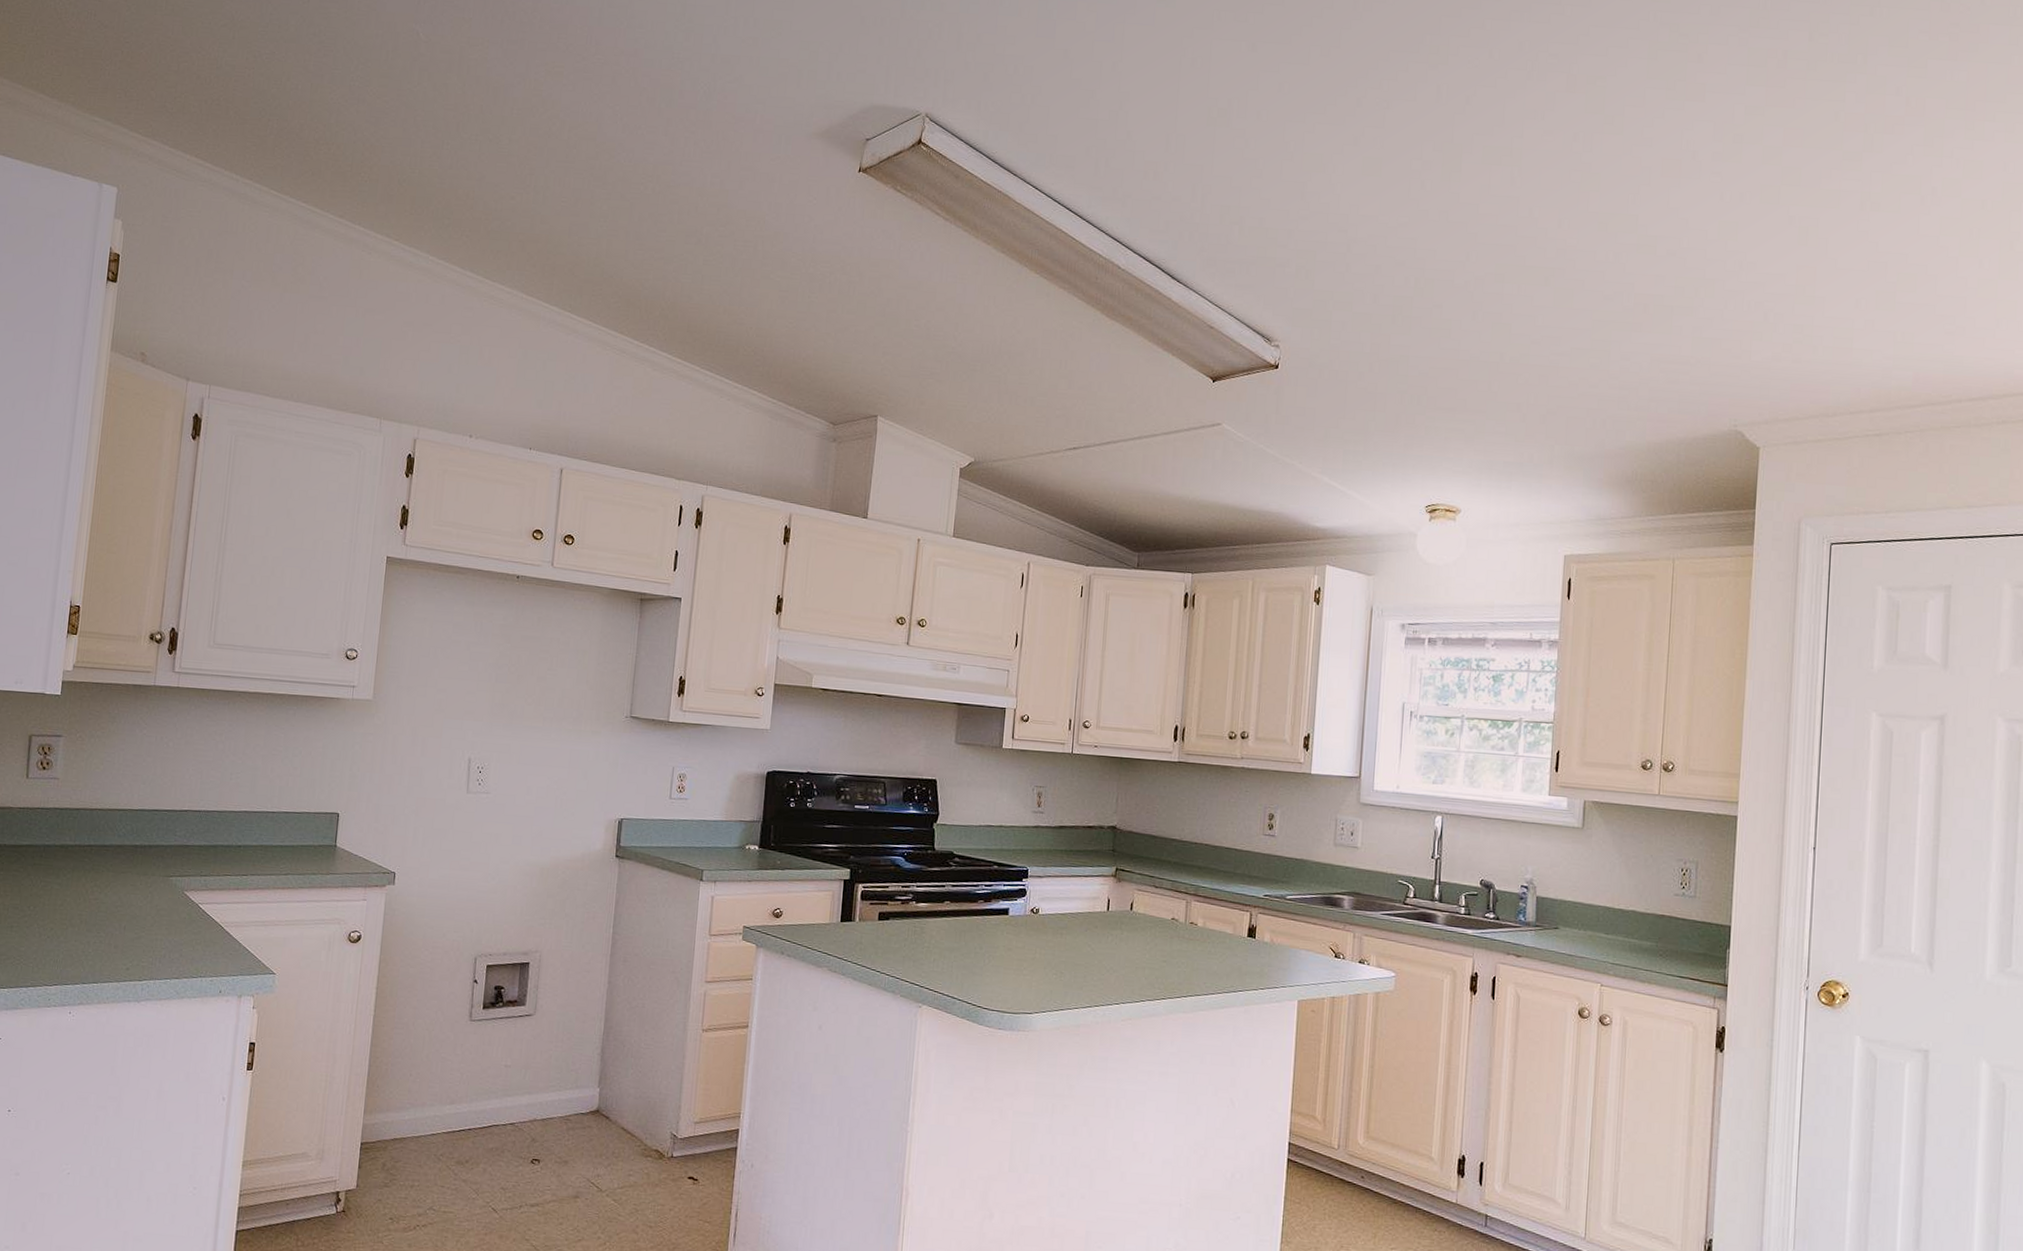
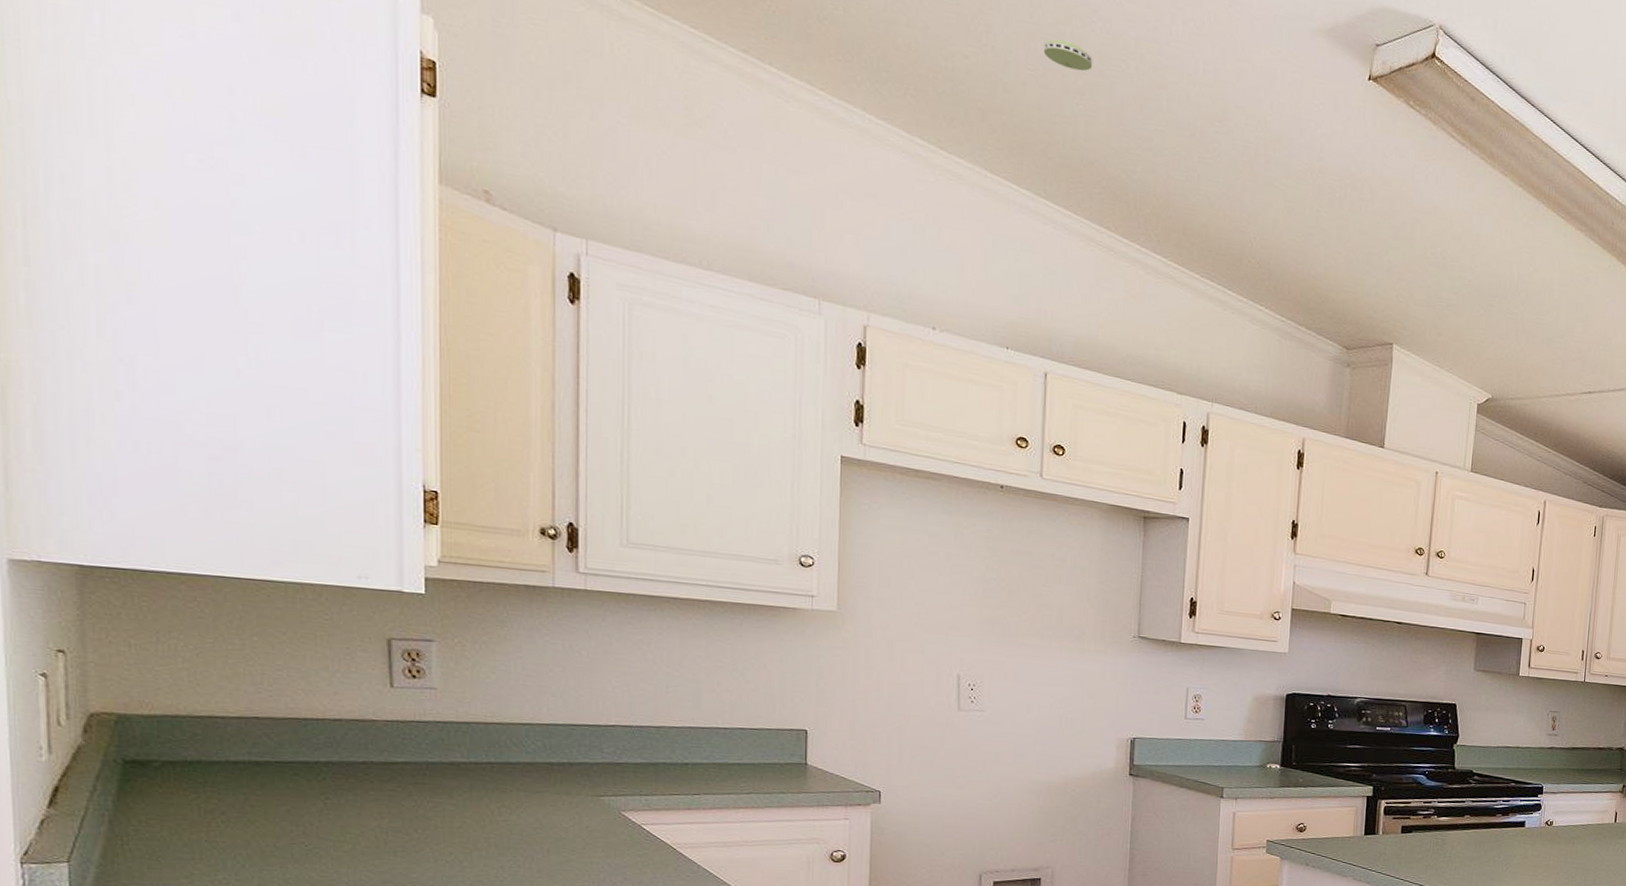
smoke detector: none [575,172,617,198] -> present [1043,39,1093,72]

